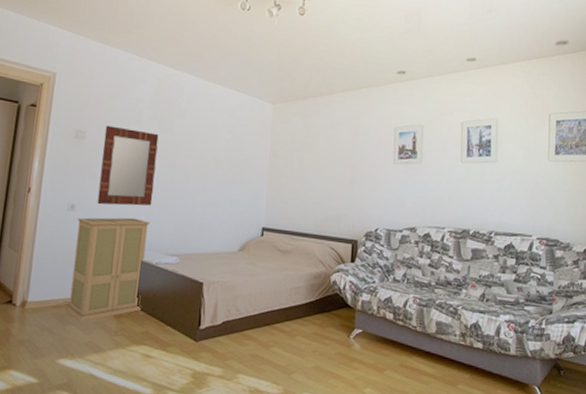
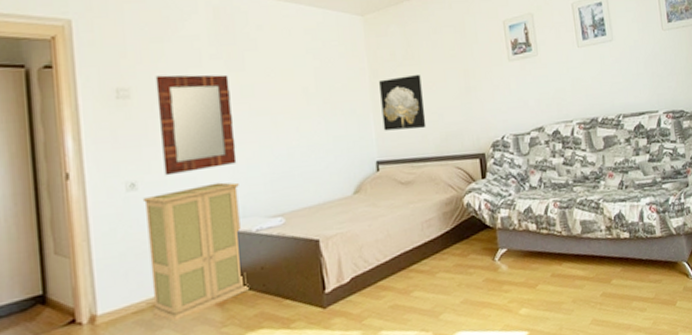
wall art: none [273,159,313,208] -> present [379,74,427,131]

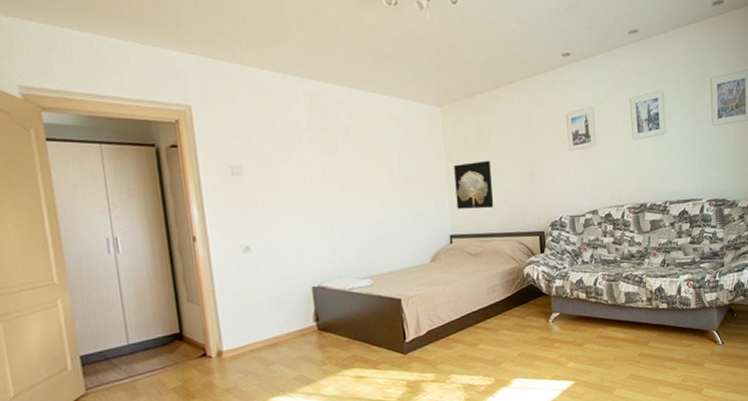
cabinet: present [144,182,249,320] -> none [256,248,343,358]
home mirror: present [155,74,237,176] -> none [263,155,333,242]

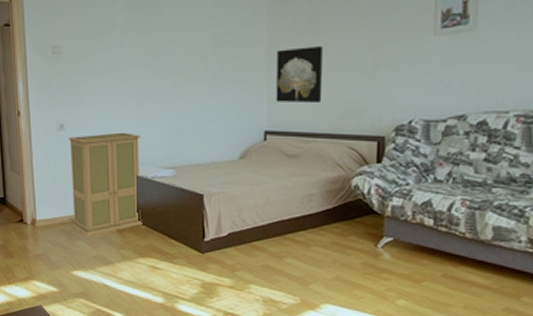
cabinet: none [256,248,343,358] -> present [69,132,142,235]

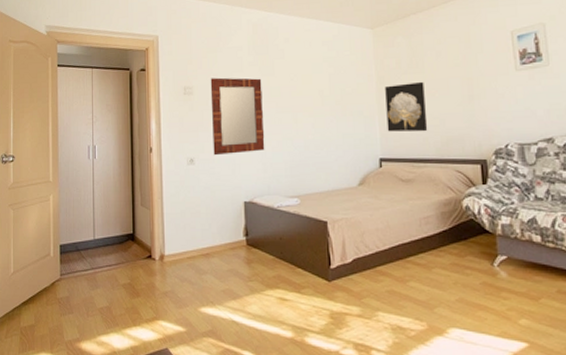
cabinet: present [69,132,142,235] -> none [198,164,270,268]
home mirror: none [81,35,140,122] -> present [210,77,265,156]

